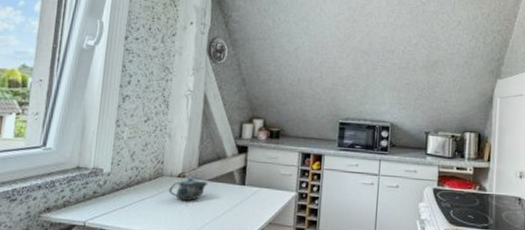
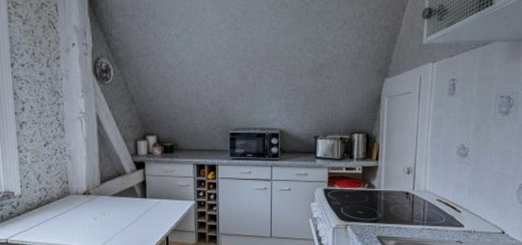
teapot: present [169,177,208,202] -> none [77,194,113,216]

